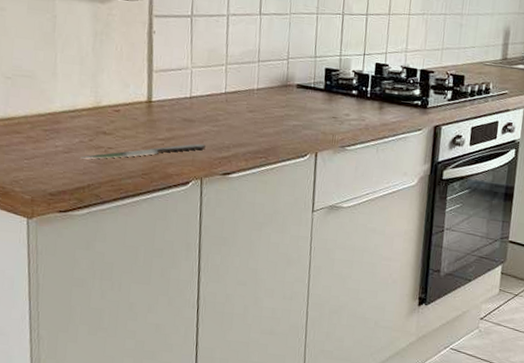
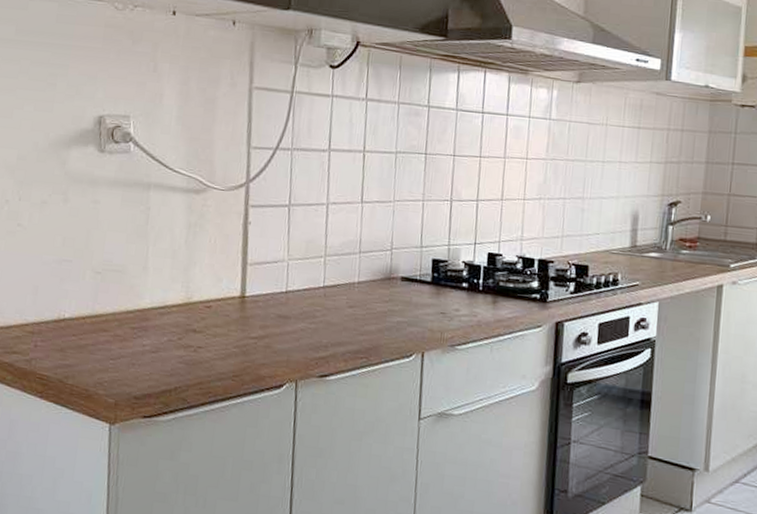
kitchen knife: present [80,143,206,159] -> none [168,342,302,360]

